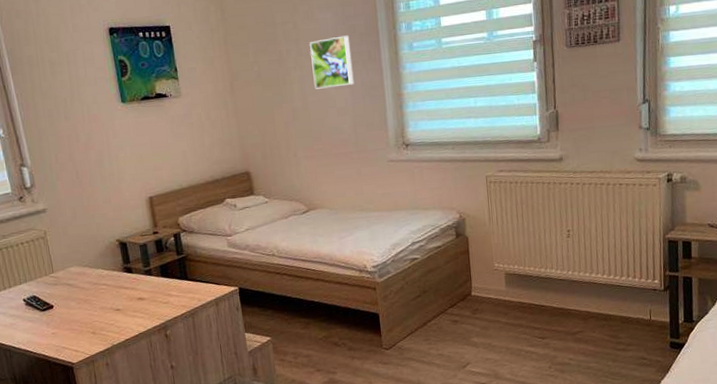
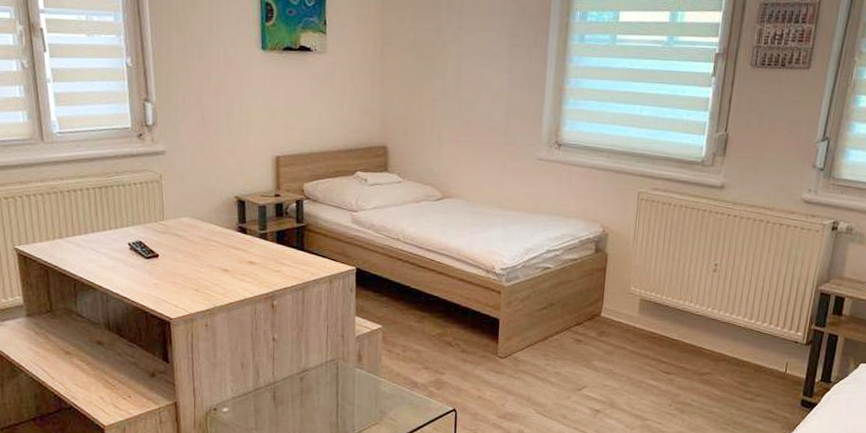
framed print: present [309,35,354,89] -> none [471,14,518,70]

